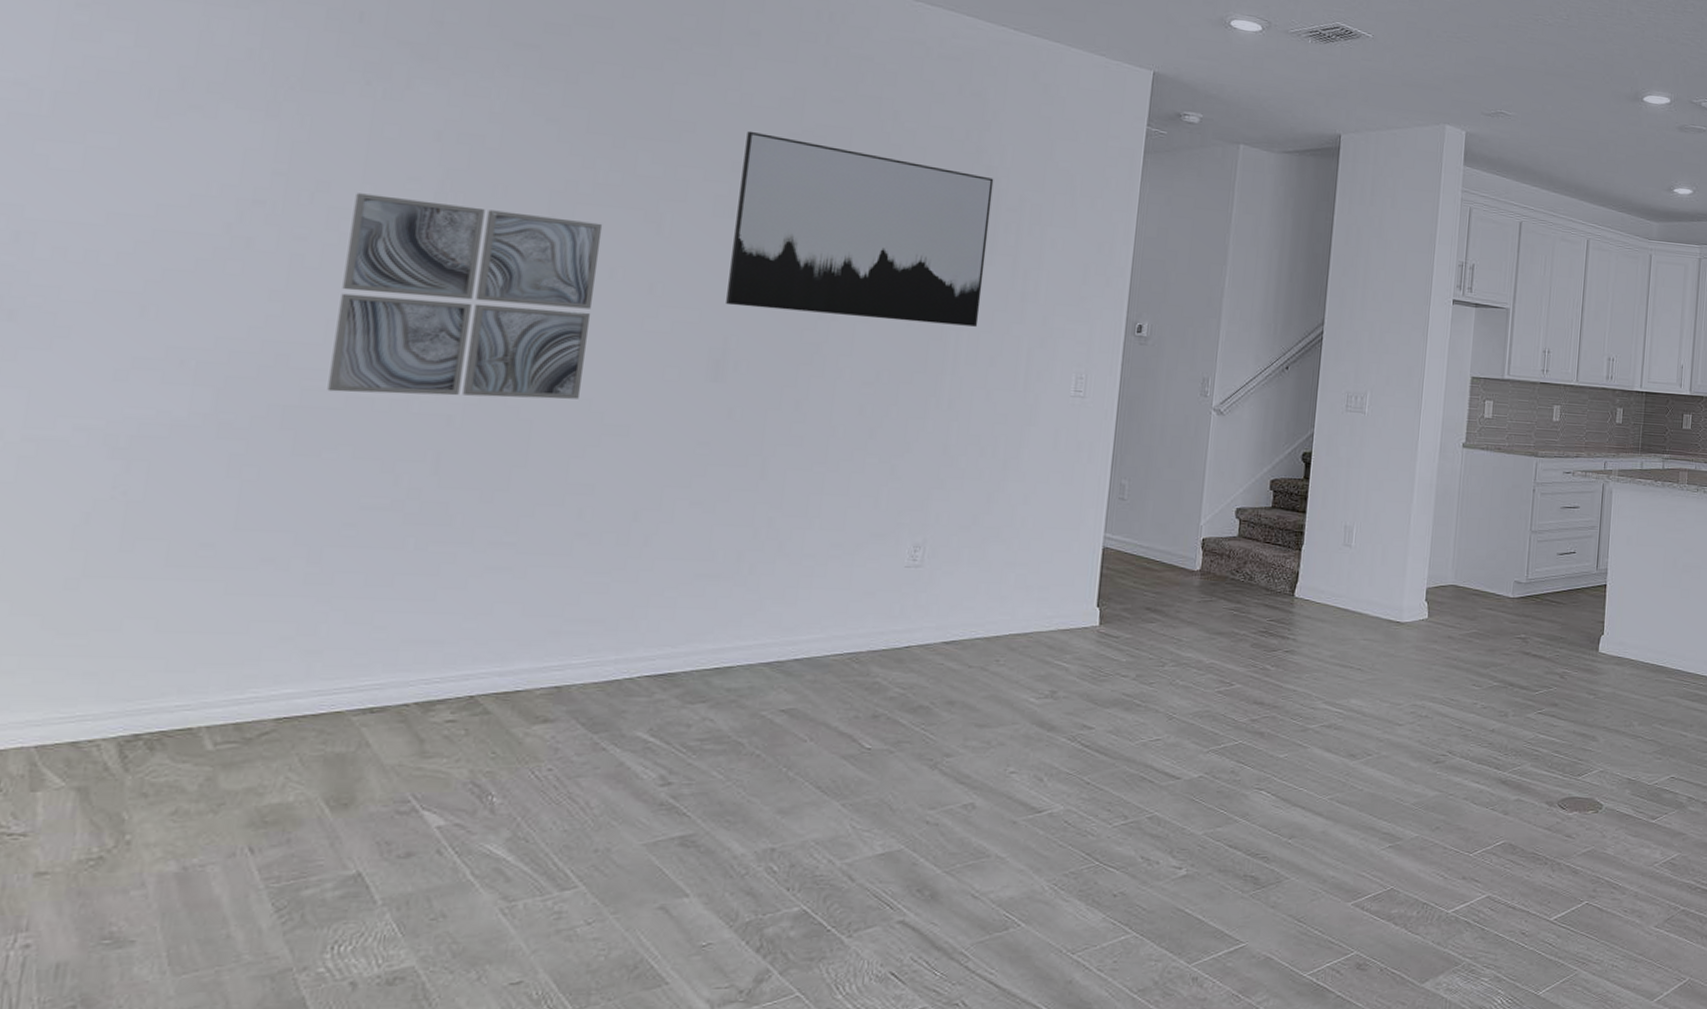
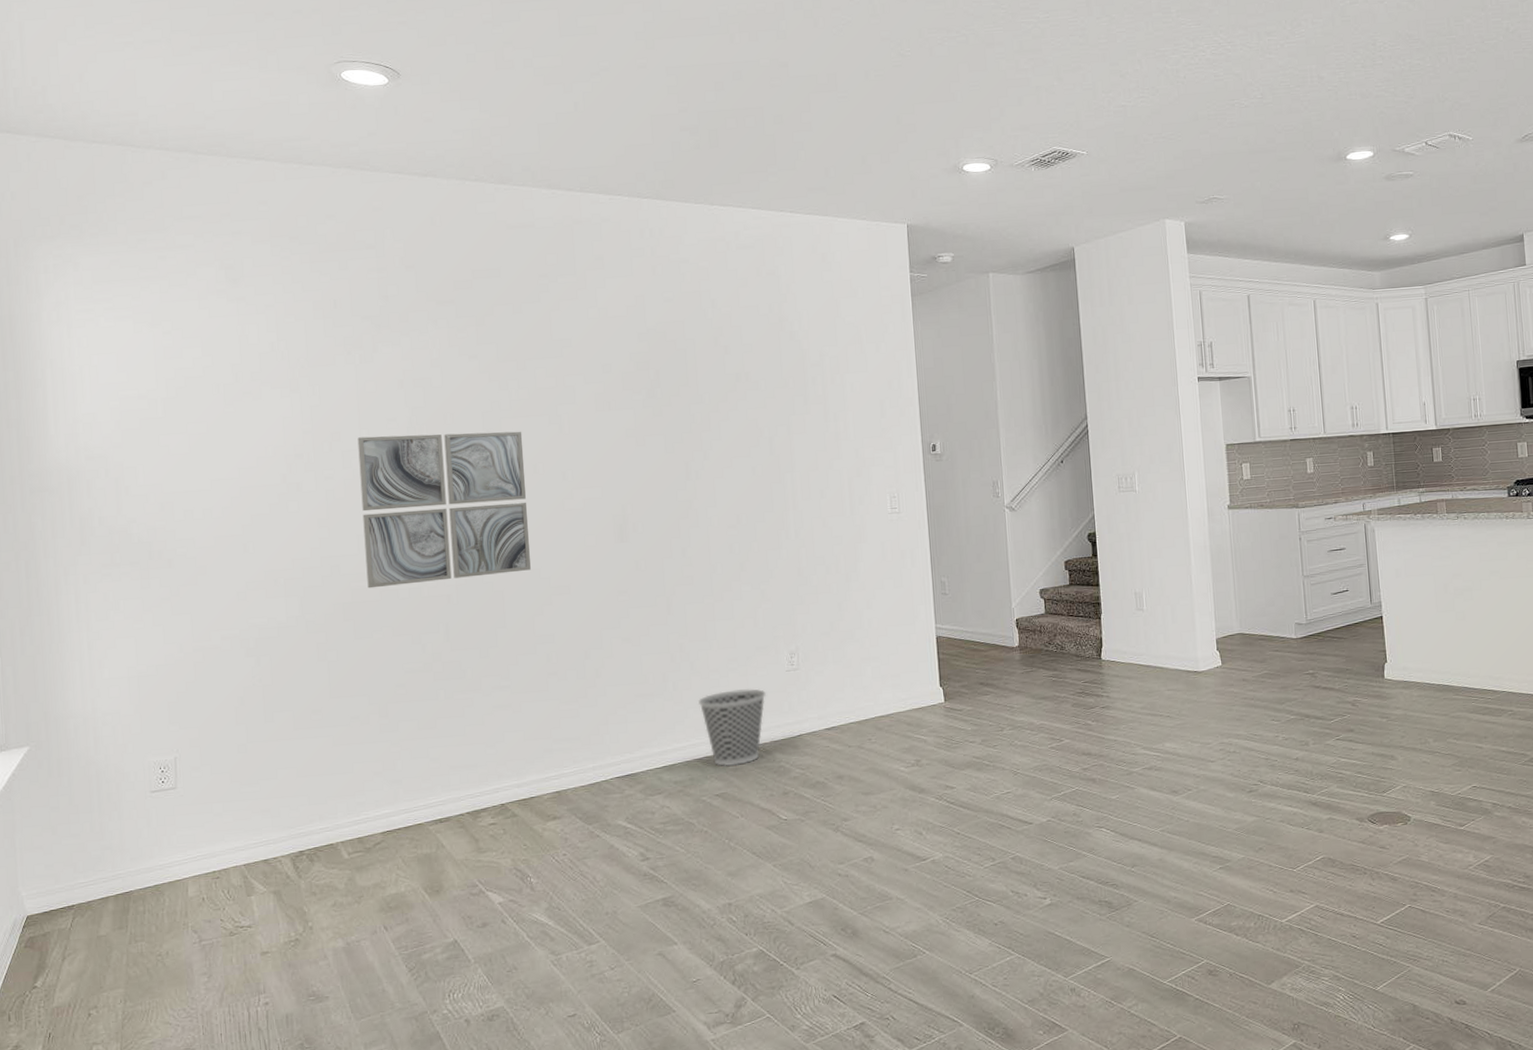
wall art: present [726,131,994,327] -> none [608,337,806,480]
wastebasket: none [780,582,875,676] -> present [698,689,767,766]

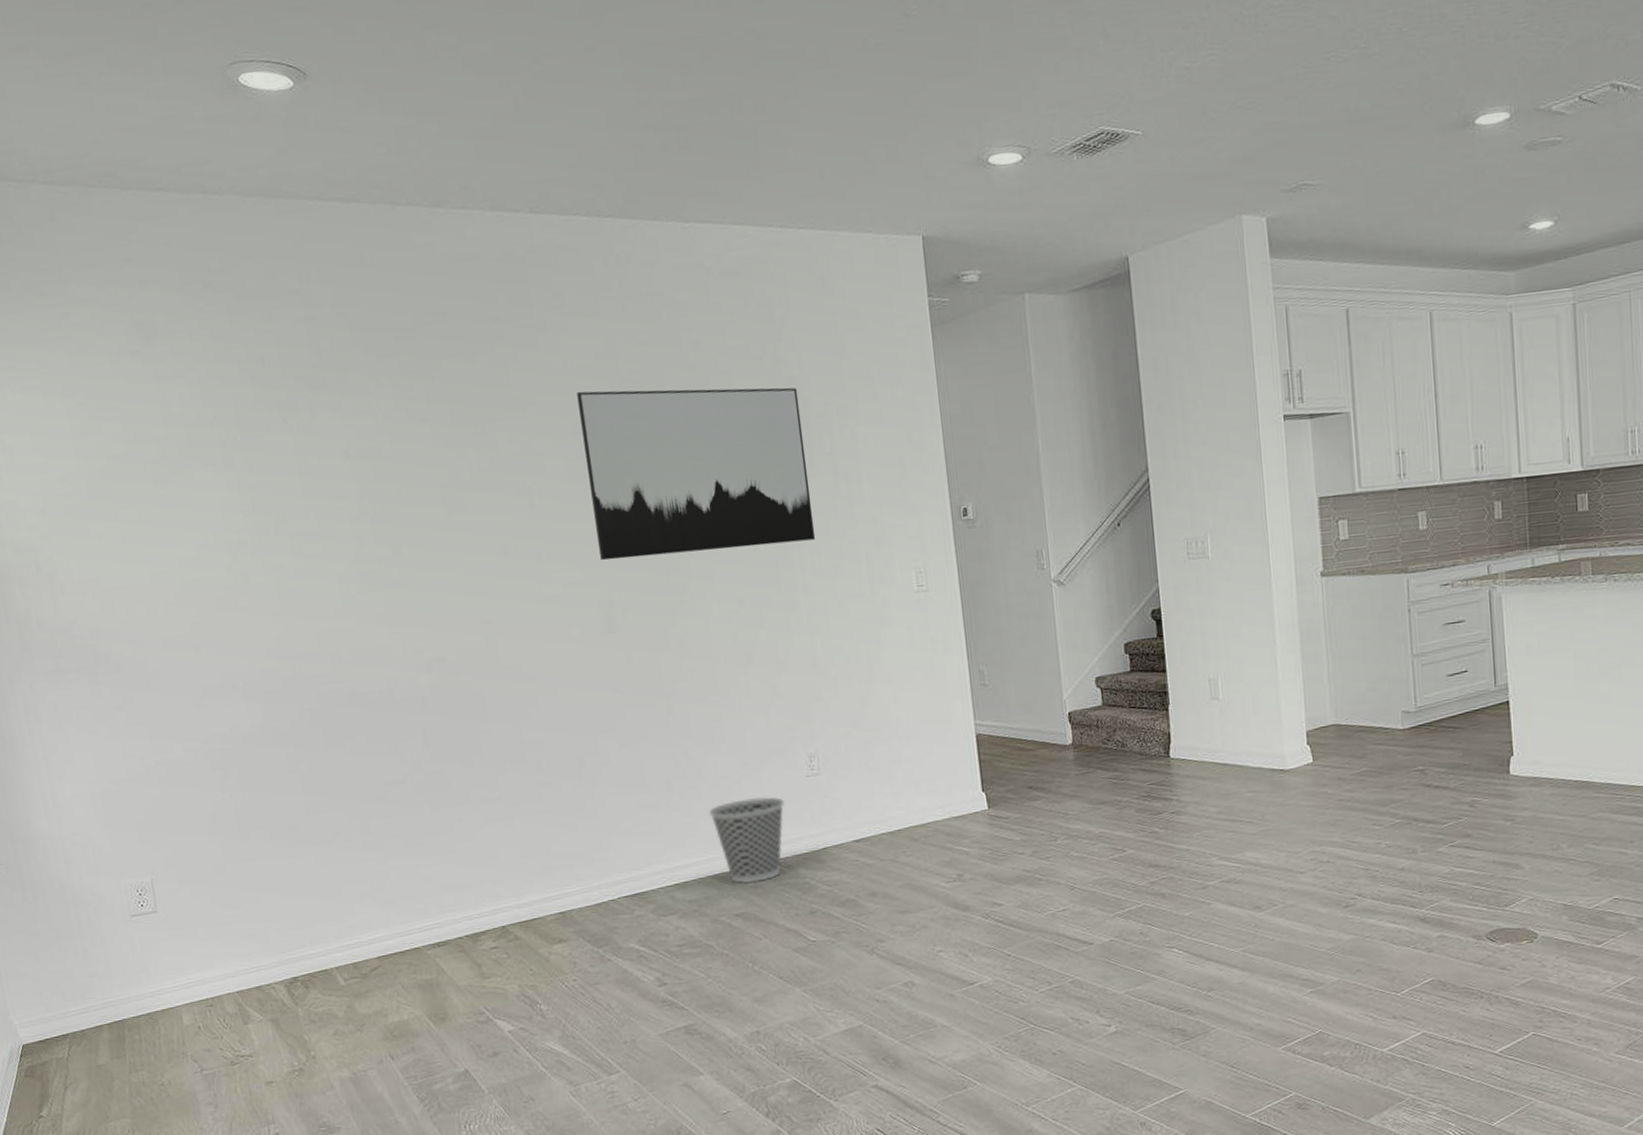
wall art: present [357,431,531,589] -> none [304,506,511,692]
wall art: none [608,337,806,480] -> present [577,387,816,561]

